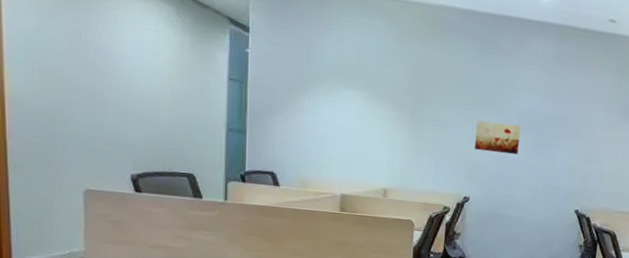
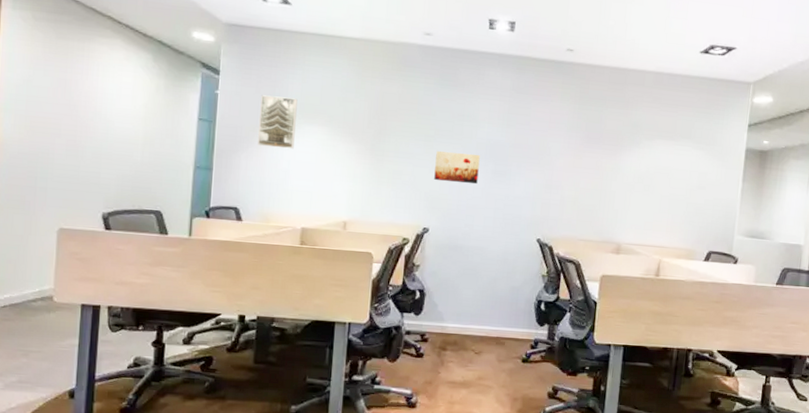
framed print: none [293,55,333,114] -> present [258,95,298,149]

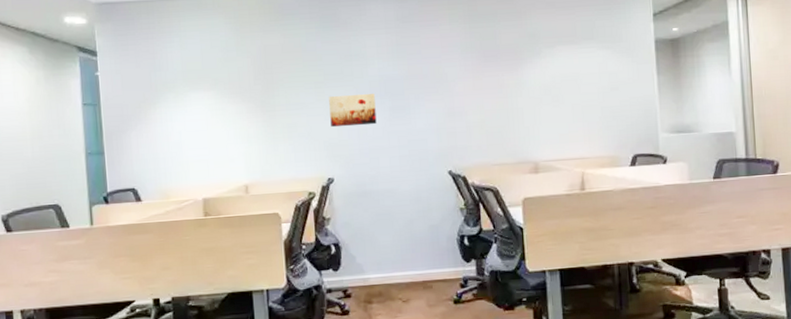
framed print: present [258,95,298,149] -> none [142,67,183,122]

